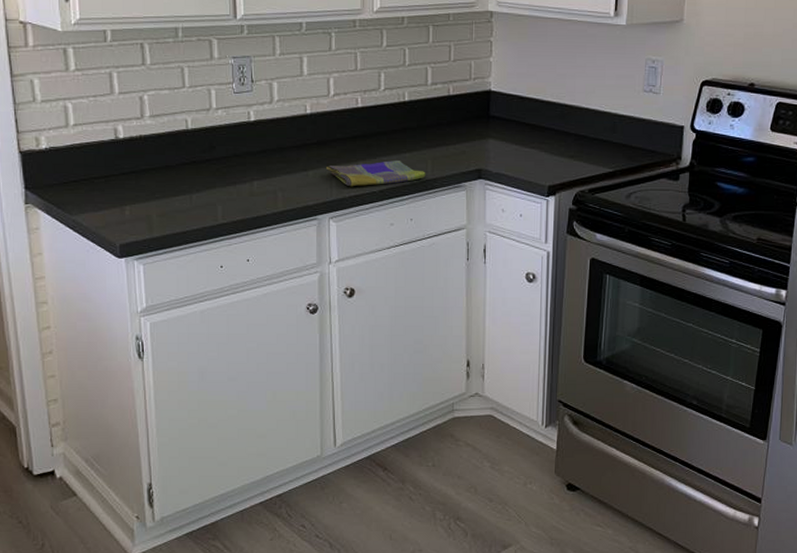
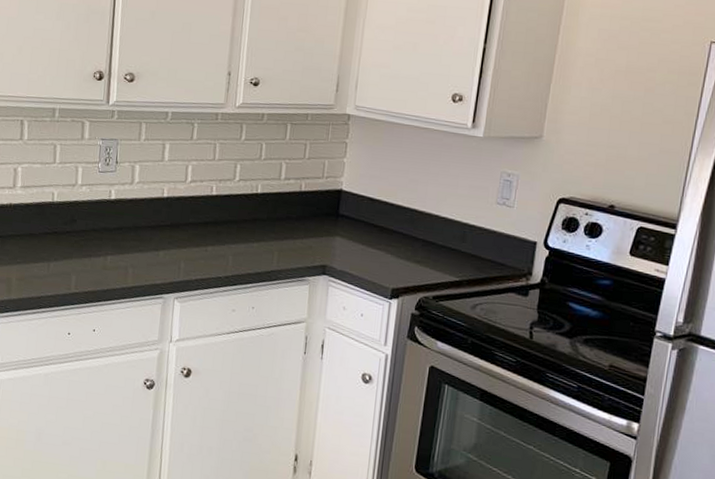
dish towel: present [327,160,426,187] -> none [177,248,271,271]

